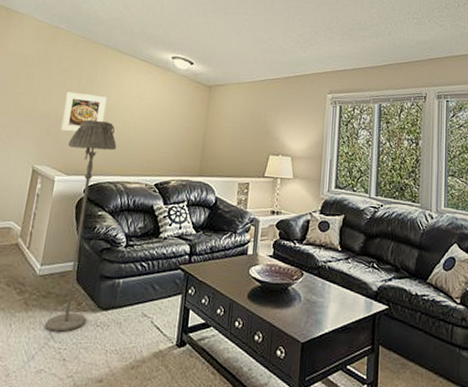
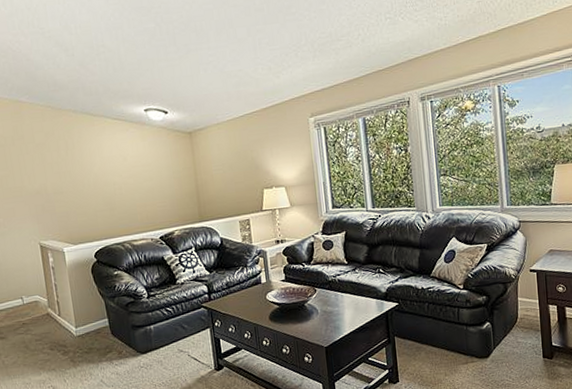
floor lamp: present [45,119,117,332] -> none [66,187,130,379]
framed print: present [61,91,108,132] -> none [49,163,94,205]

